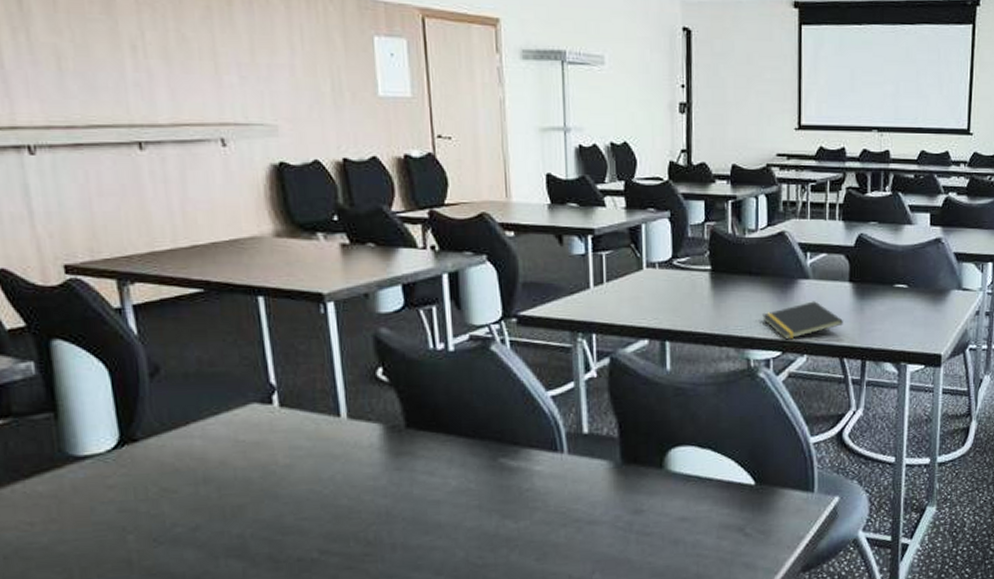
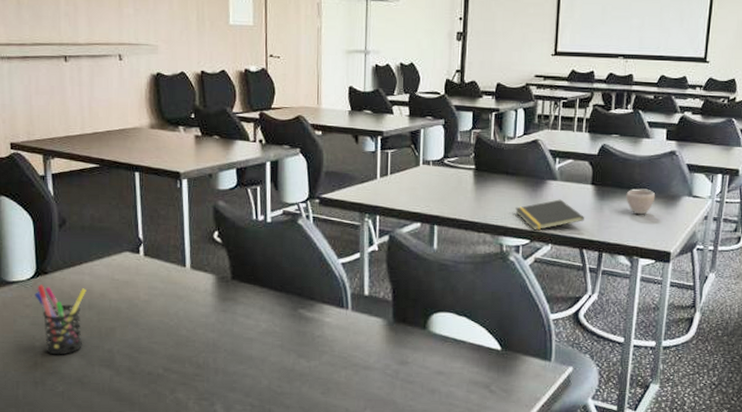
pen holder: none [120,456,200,550] -> present [35,285,86,355]
cup: none [889,283,922,314] -> present [626,188,656,215]

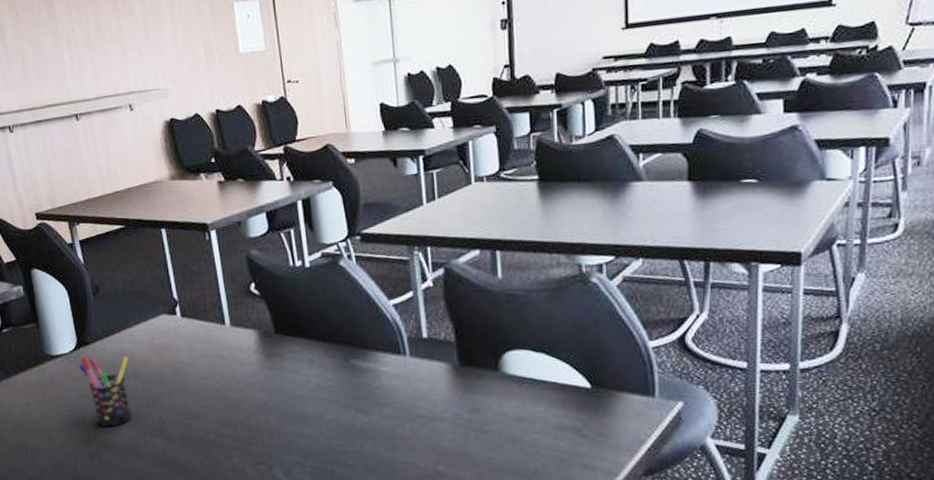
notepad: present [515,199,584,231] -> none [593,203,682,244]
cup: present [626,188,656,215] -> none [735,177,775,211]

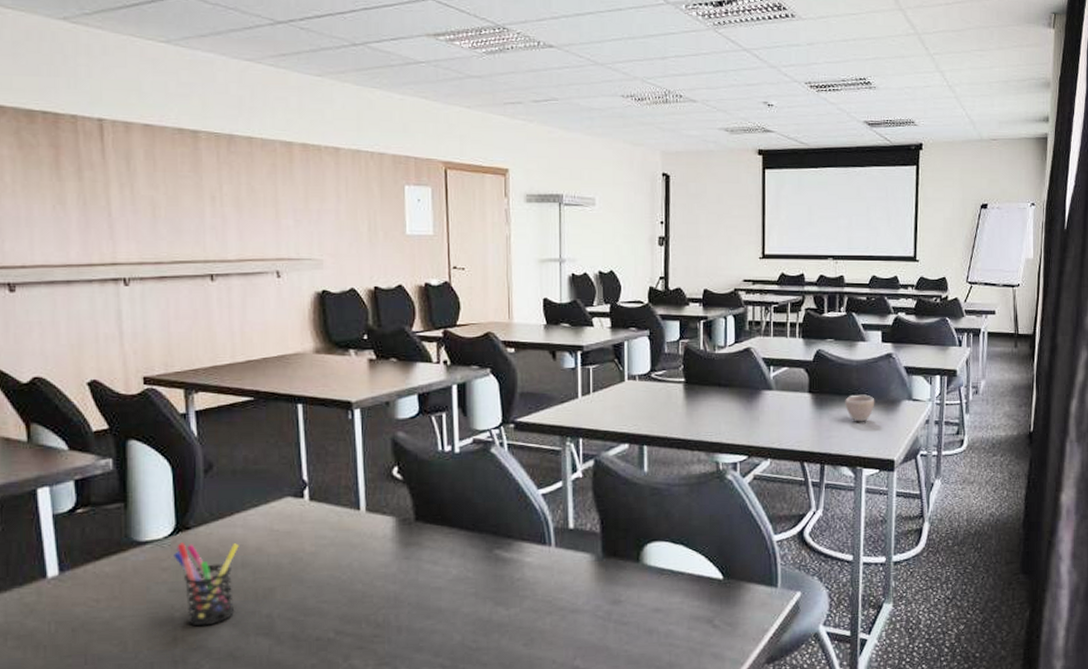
cup: none [735,177,775,211] -> present [845,394,875,422]

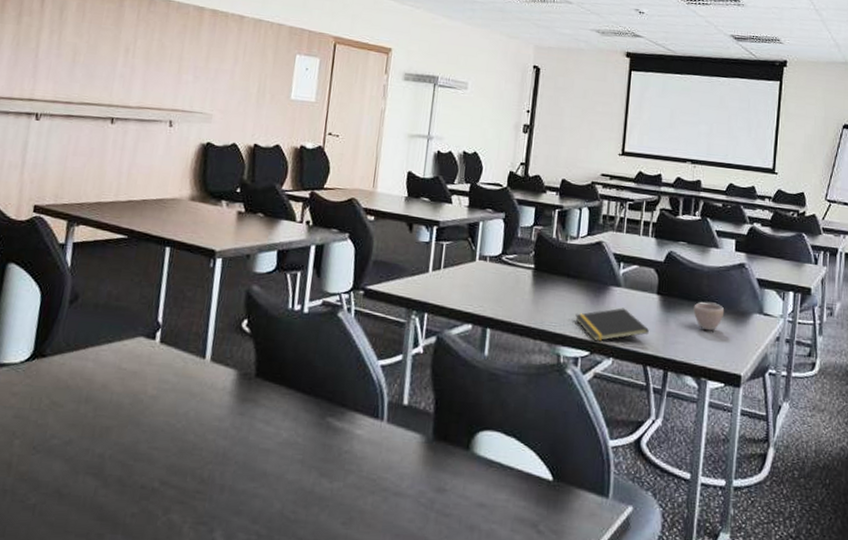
pen holder: present [174,543,239,627] -> none [25,369,87,458]
notepad: none [730,410,803,445] -> present [575,308,649,342]

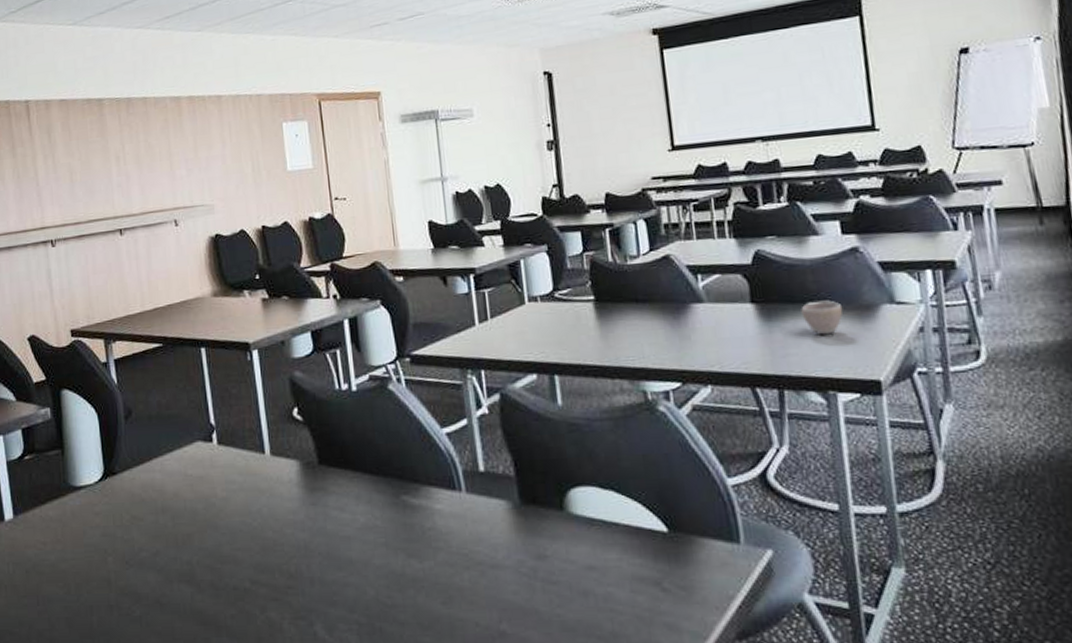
notepad: present [575,308,649,342] -> none [655,326,750,370]

